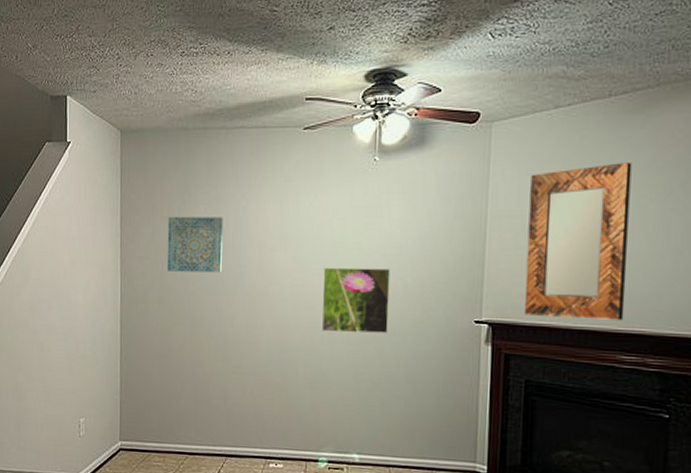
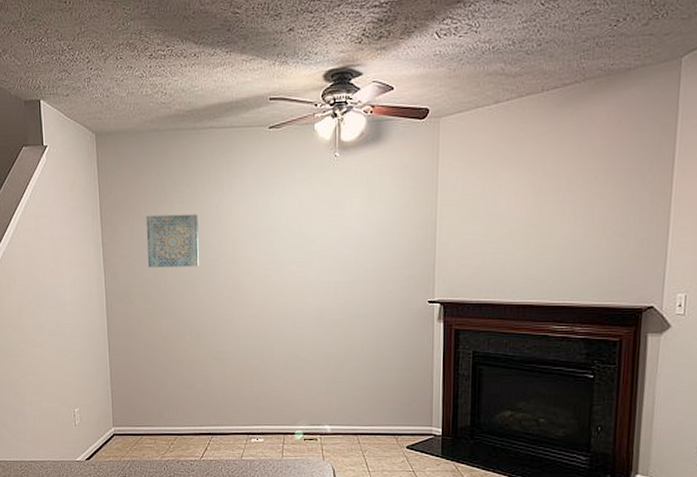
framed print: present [321,267,391,334] -> none [292,257,353,317]
home mirror: present [524,163,632,320] -> none [471,152,562,295]

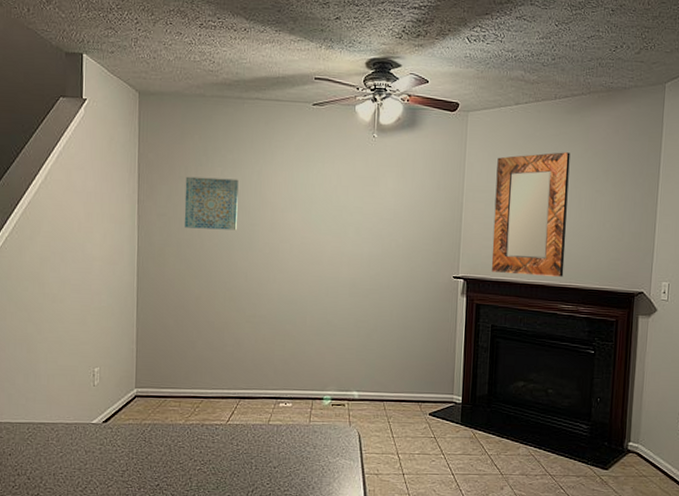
home mirror: none [471,152,562,295] -> present [491,152,570,277]

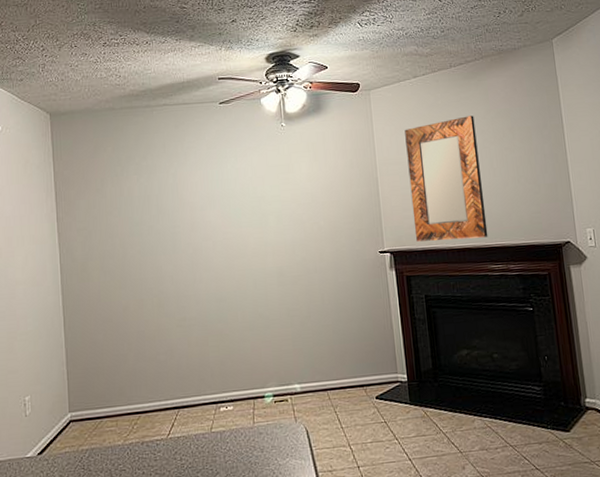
wall art: present [184,176,239,231] -> none [102,184,158,239]

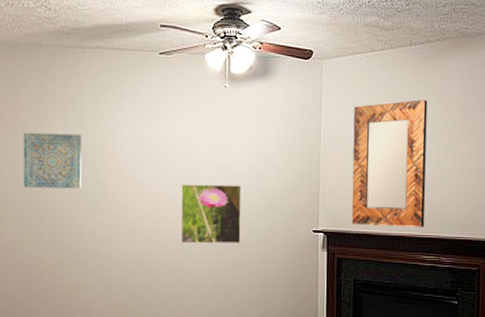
wall art: none [102,184,158,239] -> present [23,132,82,189]
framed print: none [249,215,311,277] -> present [180,184,242,244]

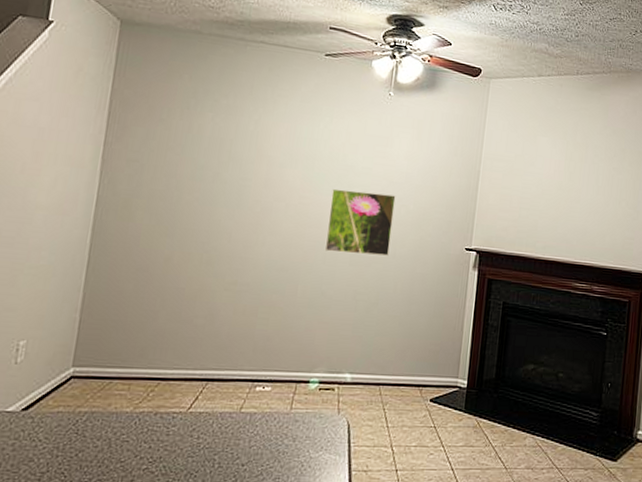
wall art: present [23,132,82,189] -> none [160,119,232,184]
home mirror: present [351,100,428,227] -> none [506,127,590,254]

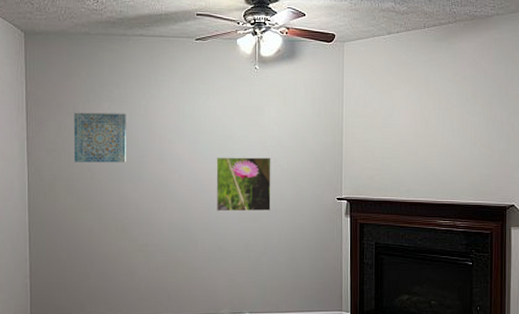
wall art: none [160,119,232,184] -> present [73,112,126,163]

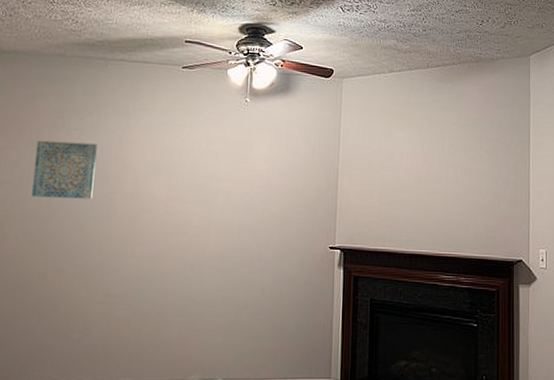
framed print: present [216,157,271,212] -> none [192,196,258,260]

